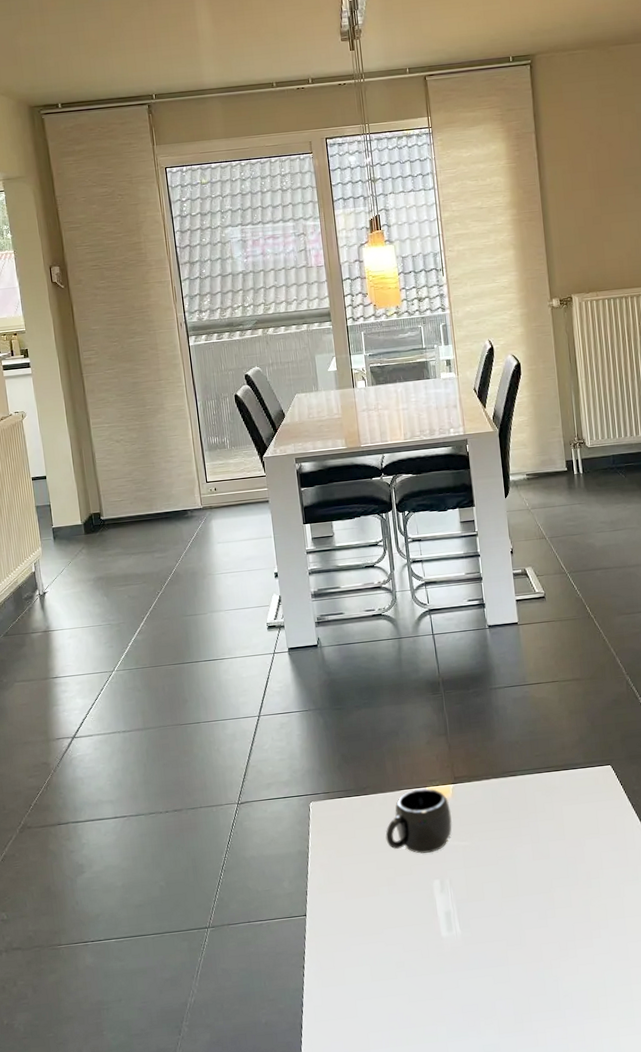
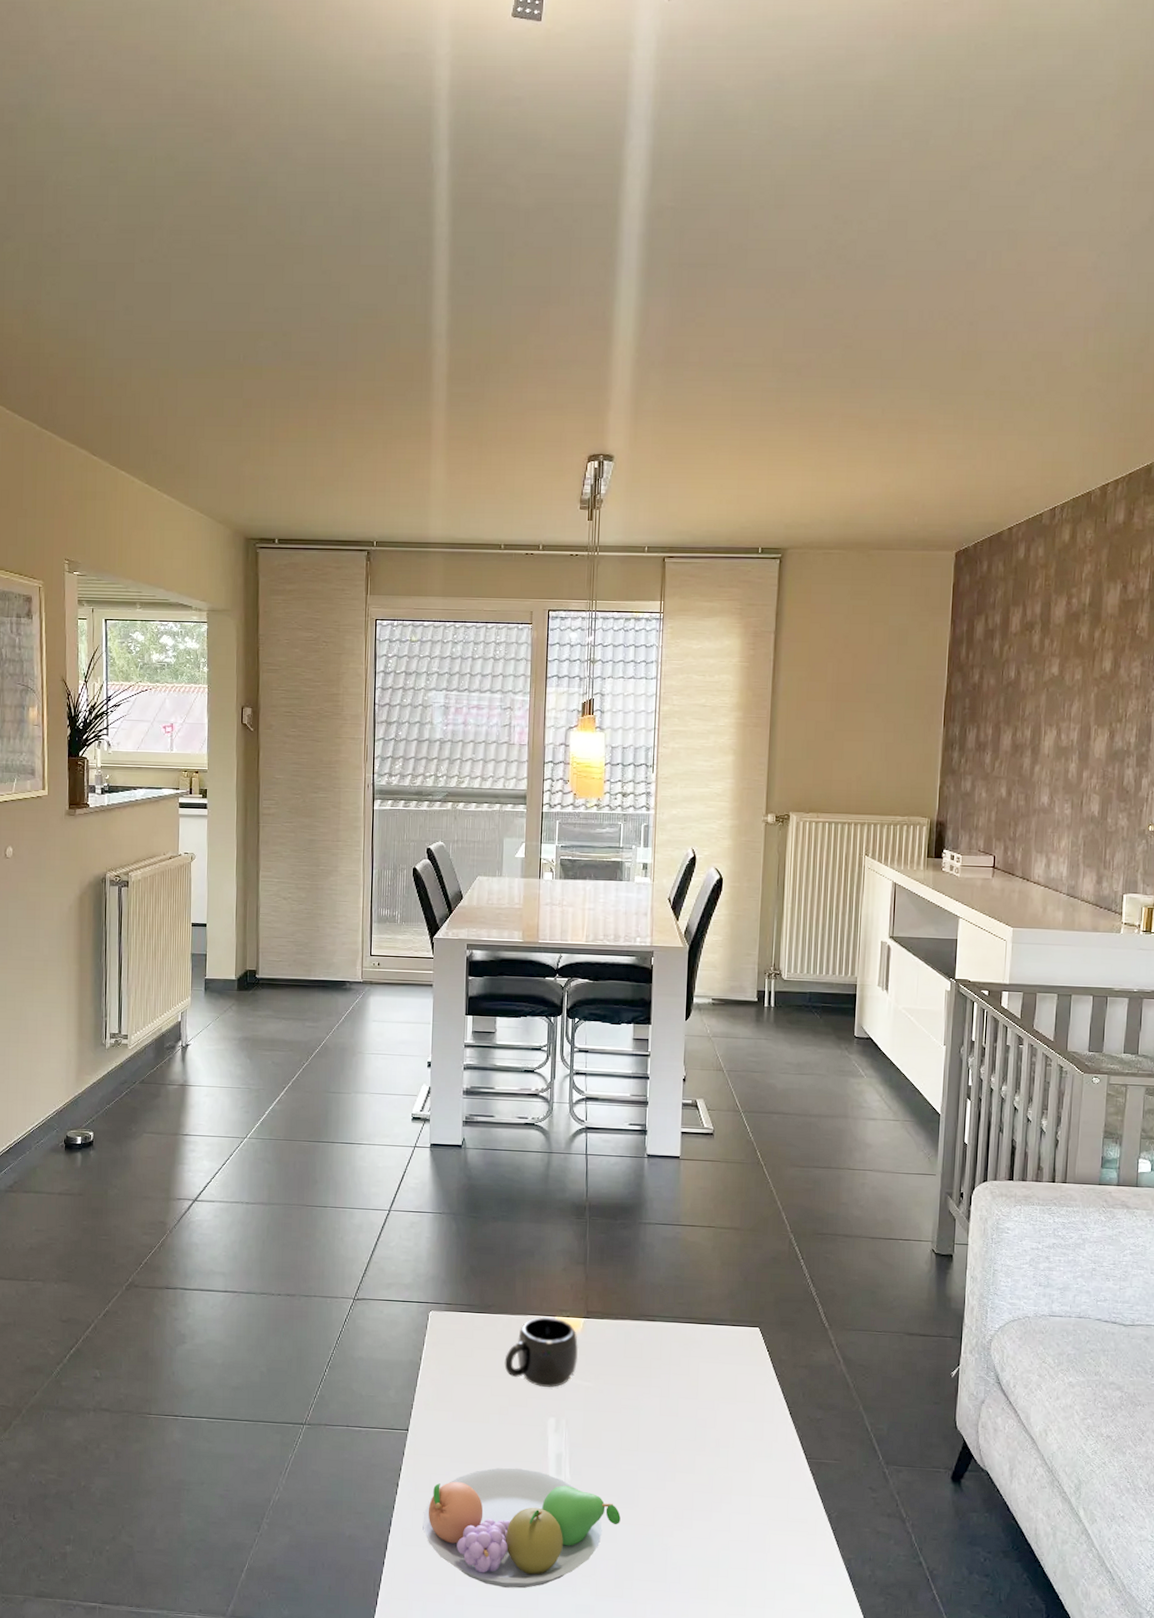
fruit bowl: none [331,931,512,1043] -> present [423,1468,621,1589]

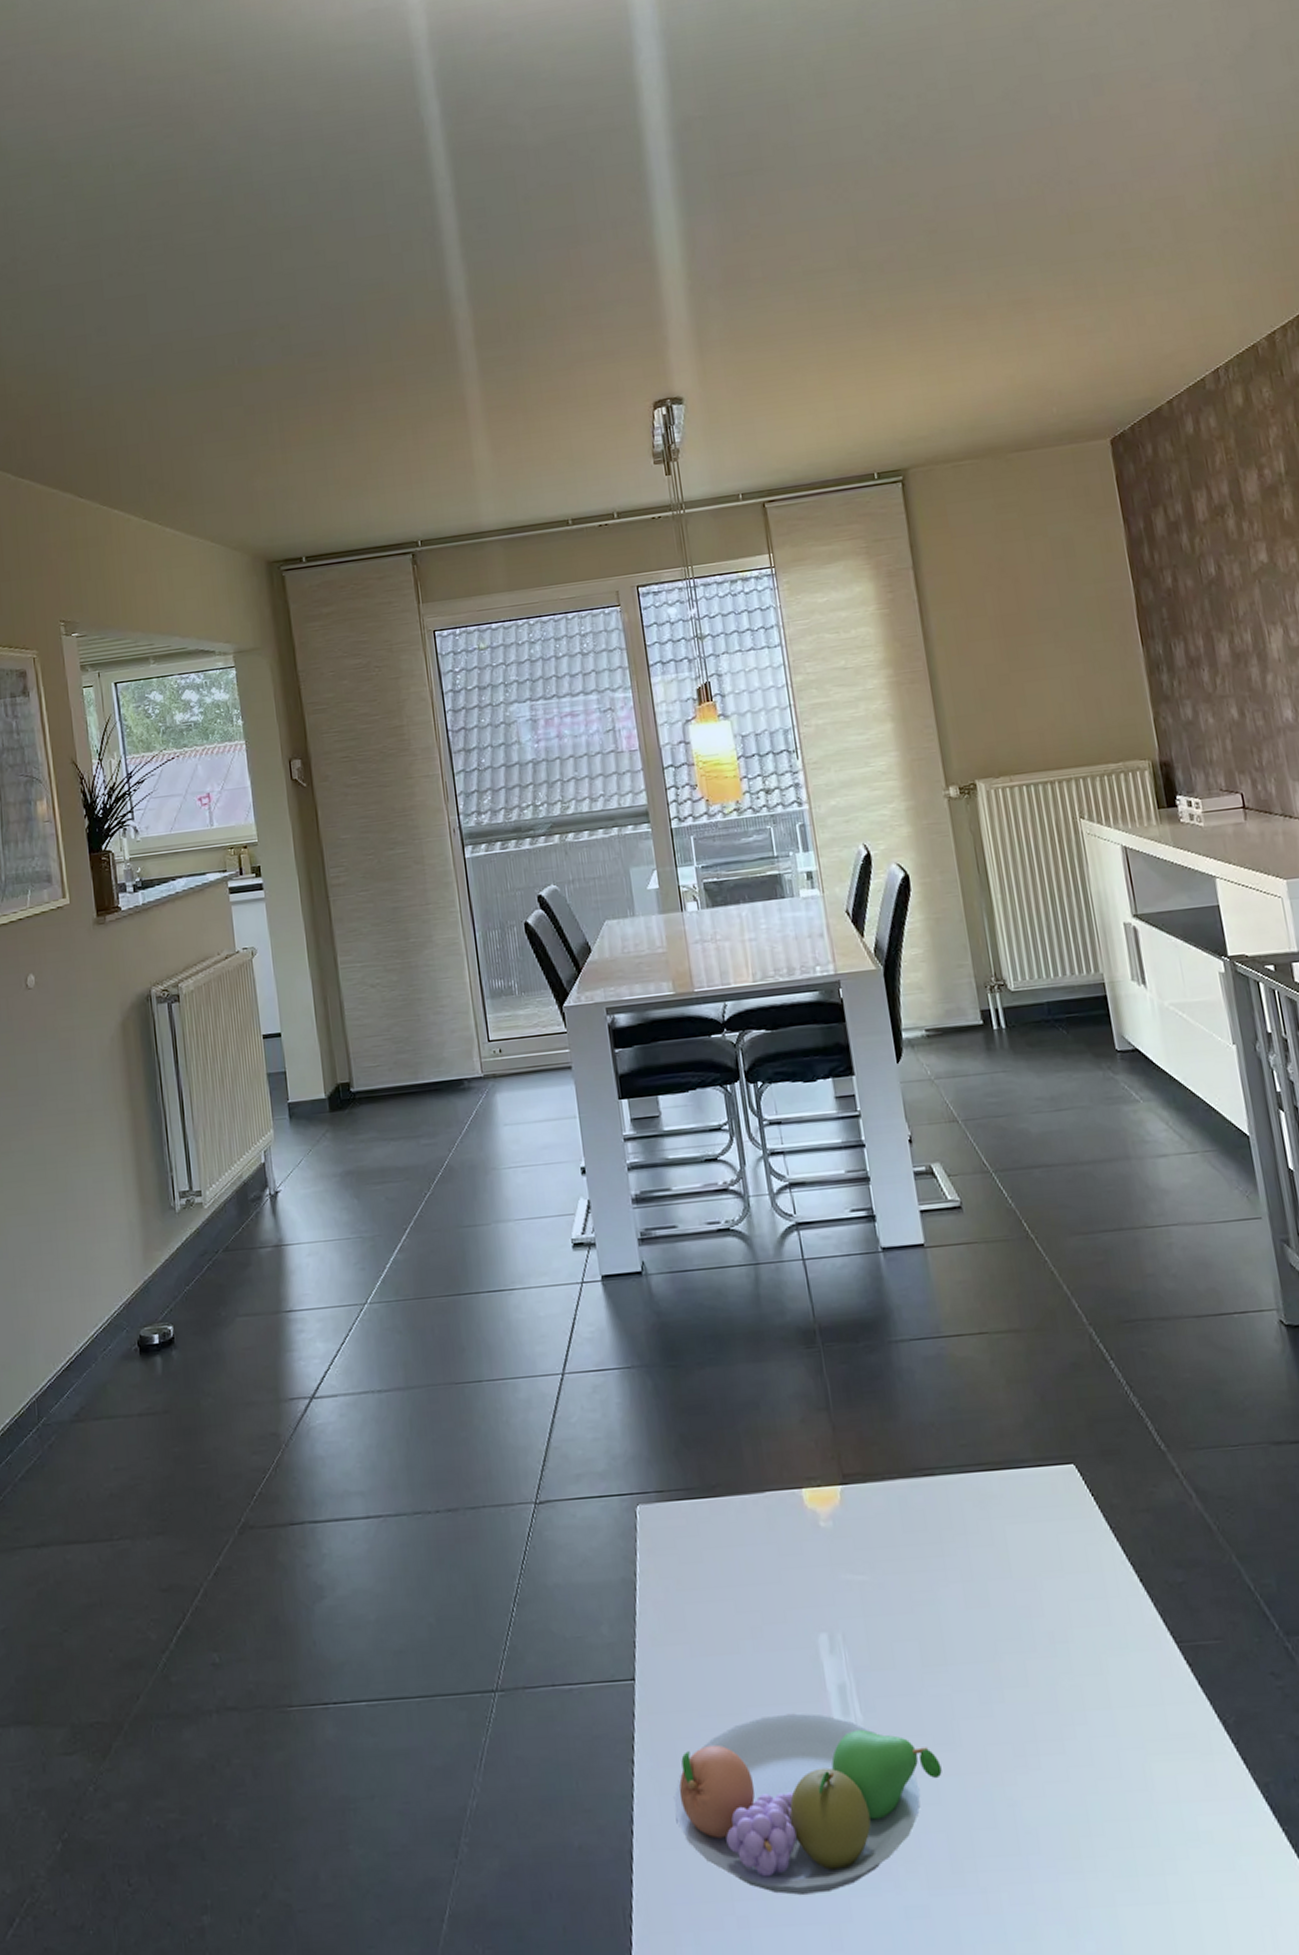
mug: present [504,1317,579,1387] -> none [745,1490,843,1591]

